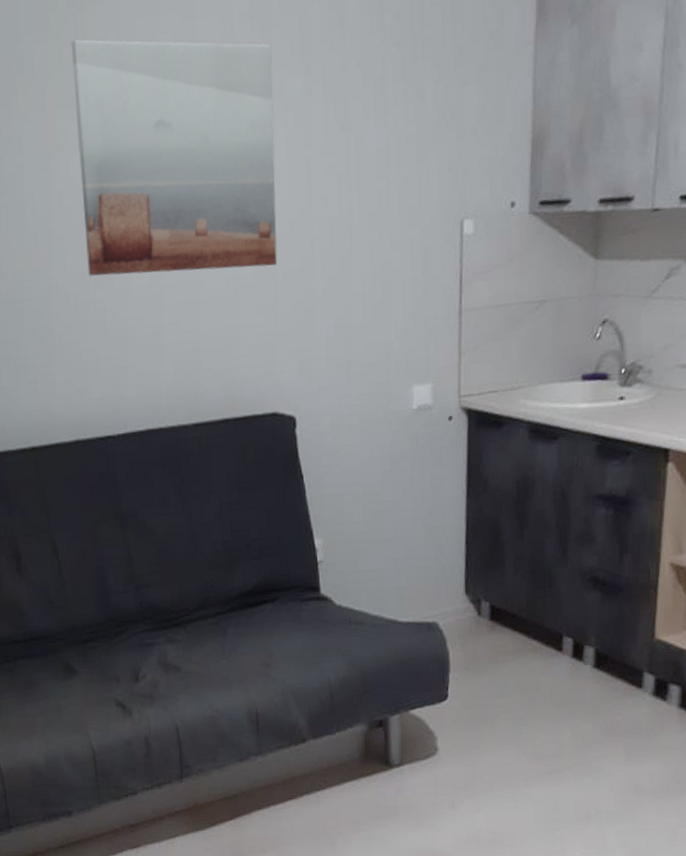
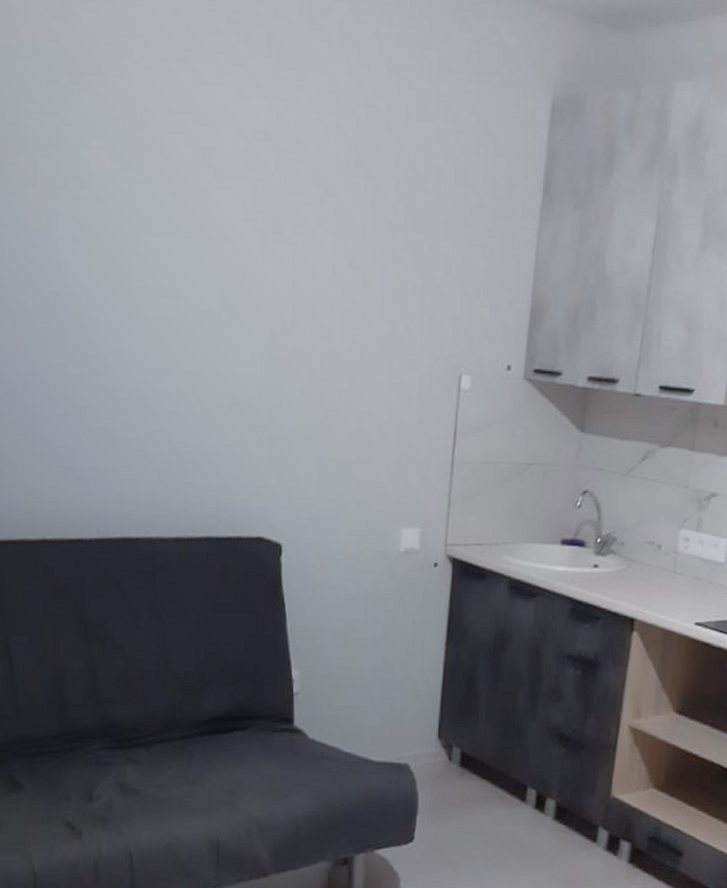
wall art: present [71,40,278,276] -> none [70,120,286,388]

